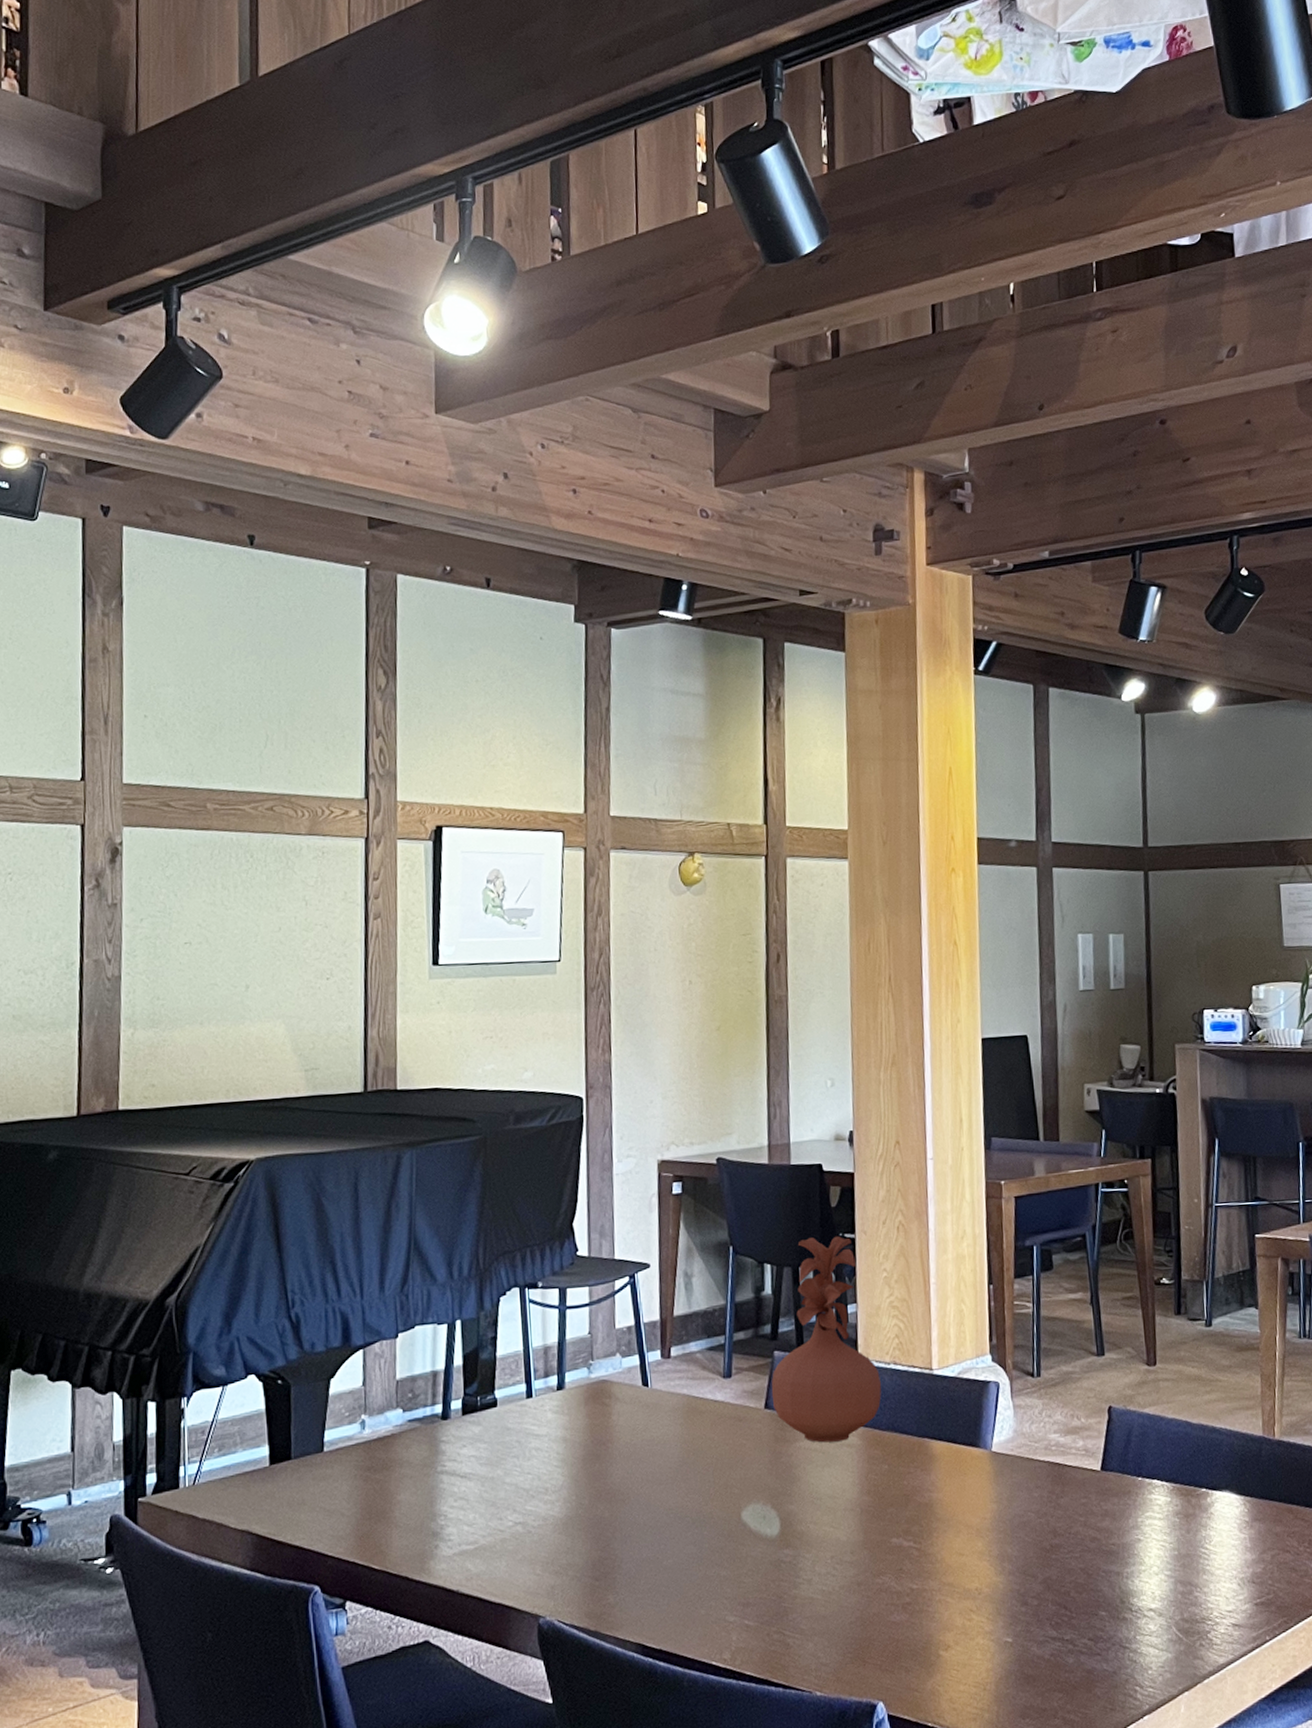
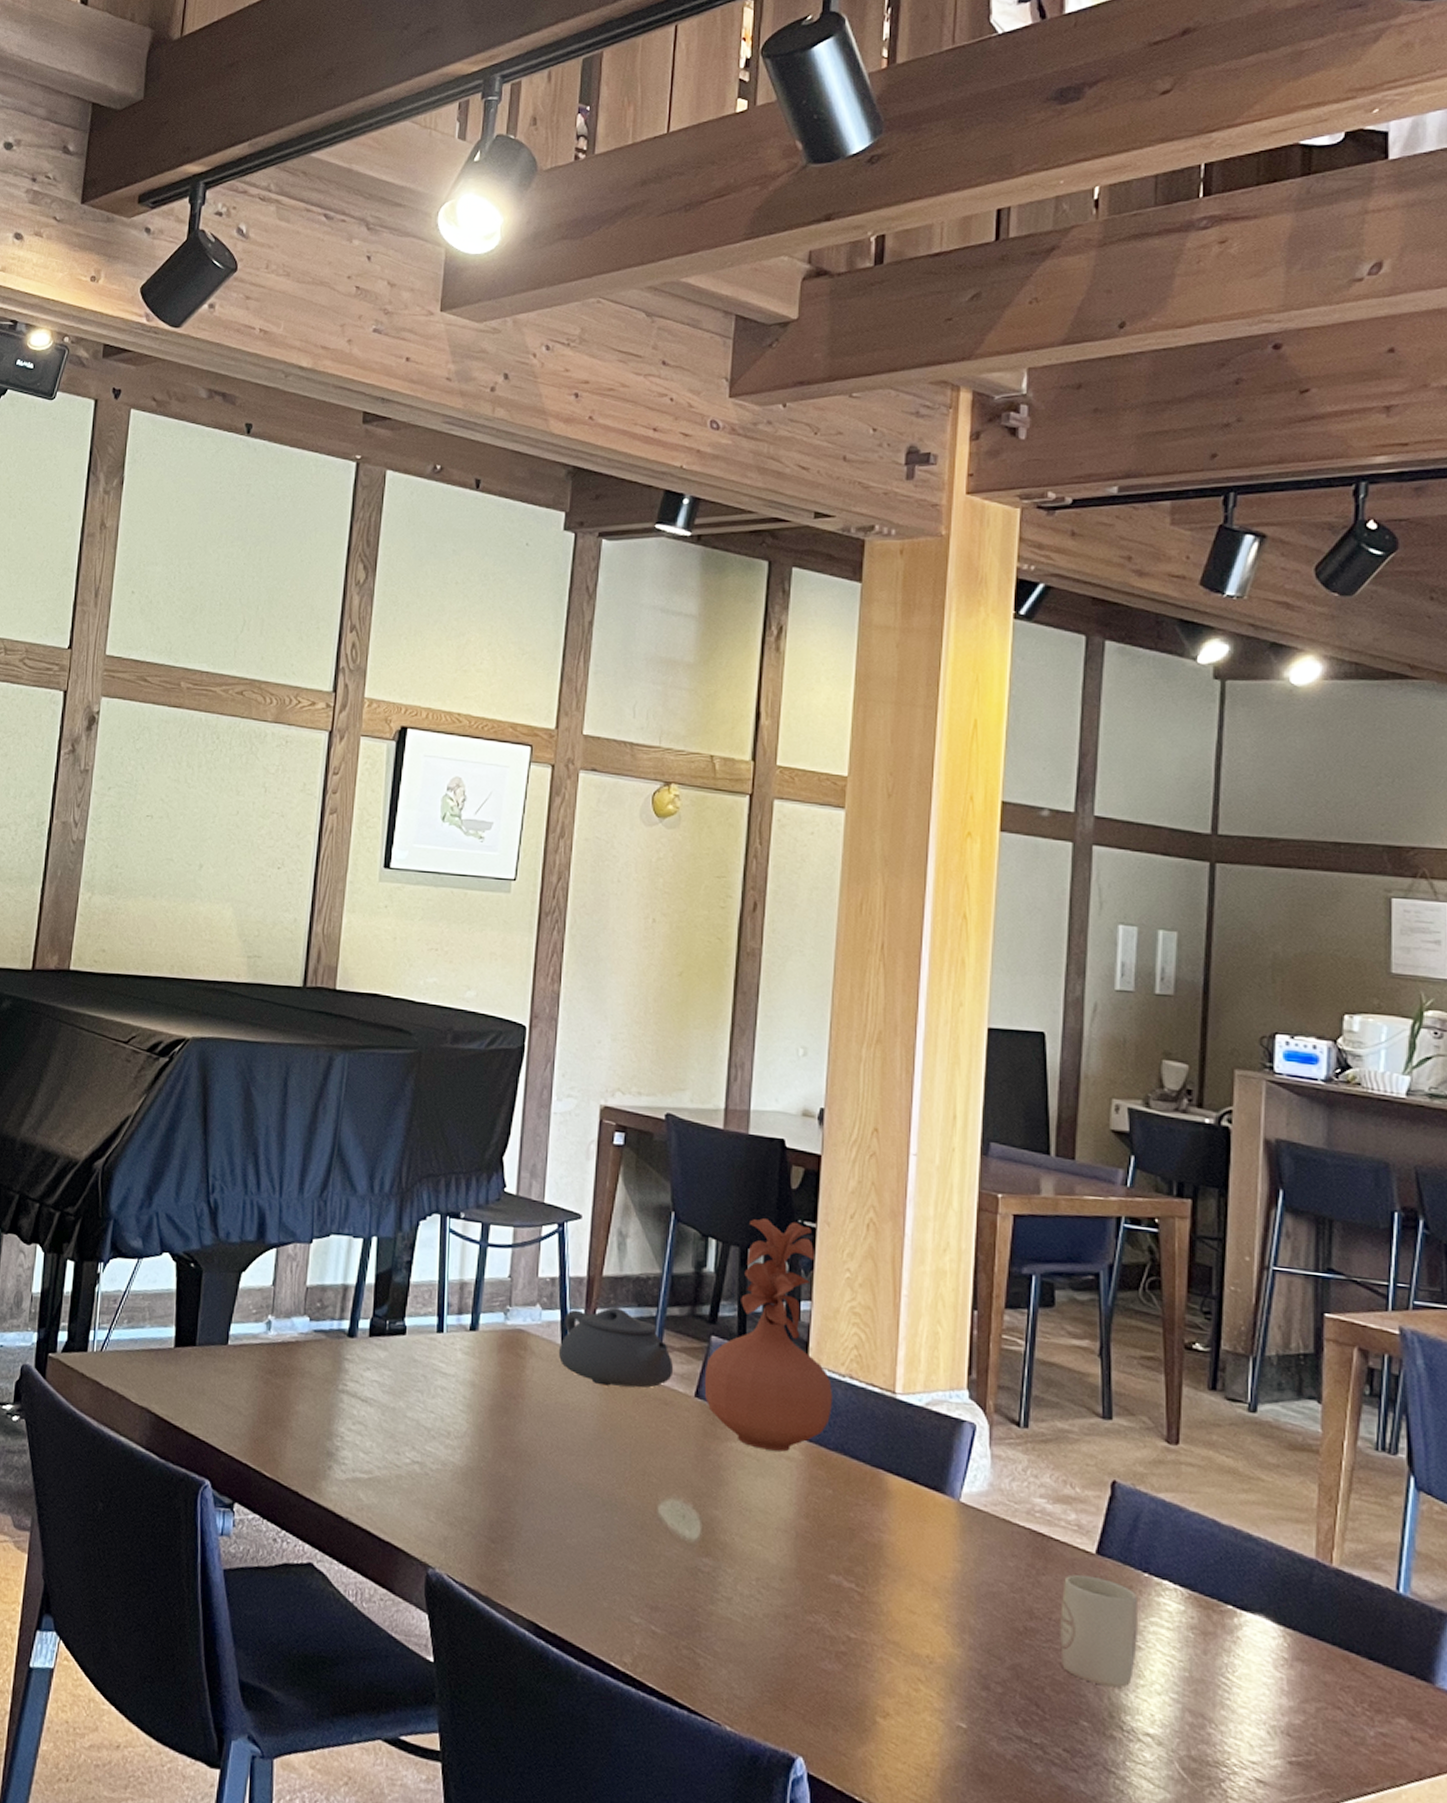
teapot: none [640,1343,744,1416] -> present [558,1307,674,1389]
mug: none [1077,1489,1138,1579] -> present [1060,1574,1137,1688]

